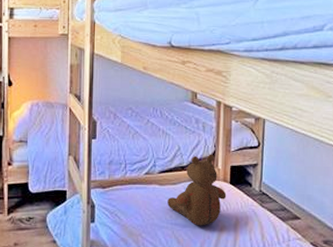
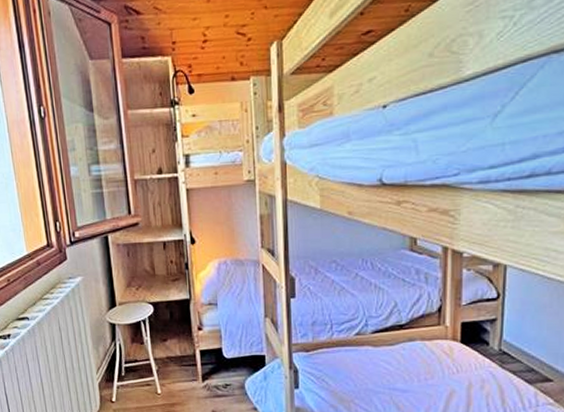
teddy bear: present [167,154,227,226] -> none [383,309,457,391]

